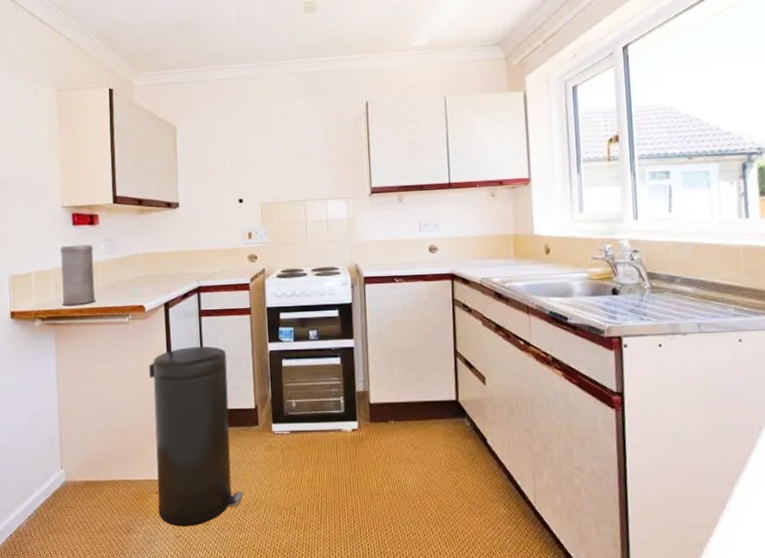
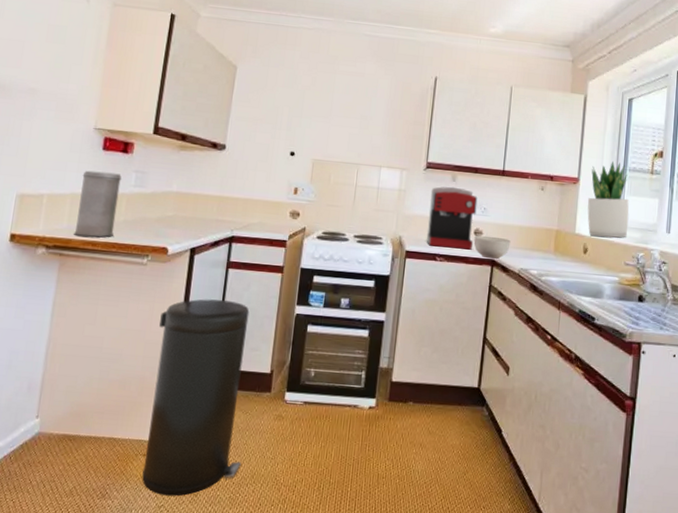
coffee maker: none [379,207,429,269] -> present [426,186,478,250]
bowl: none [430,250,468,273] -> present [474,235,511,260]
planter: none [542,155,591,235] -> present [587,162,629,238]

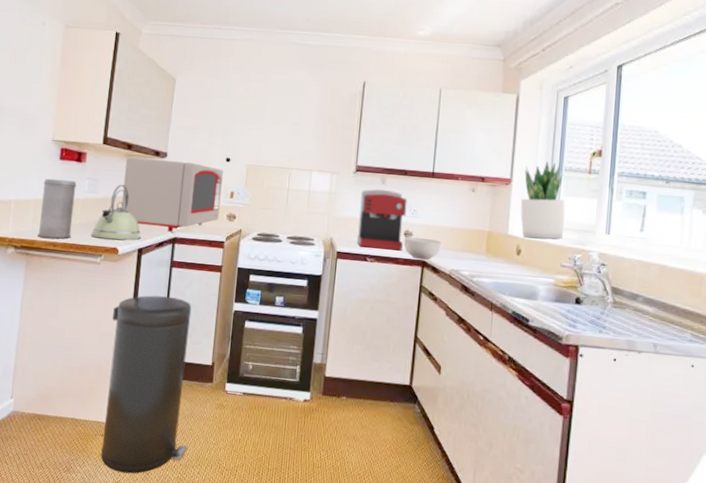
kettle: none [136,177,195,239] -> present [90,184,141,241]
microwave: none [172,148,287,231] -> present [121,156,223,233]

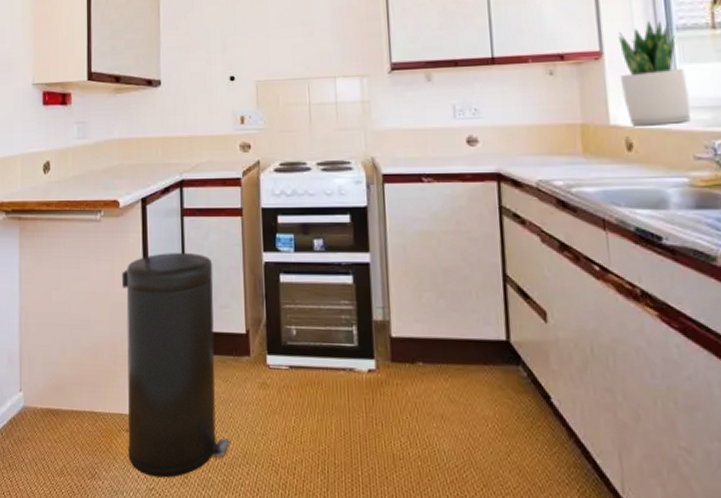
canister: present [37,178,77,239] -> none [28,127,65,198]
kettle: present [90,184,141,241] -> none [86,124,143,191]
microwave: present [121,156,223,233] -> none [115,88,230,175]
coffee maker: present [356,189,407,251] -> none [401,88,467,165]
bowl: present [404,237,441,261] -> none [468,143,519,173]

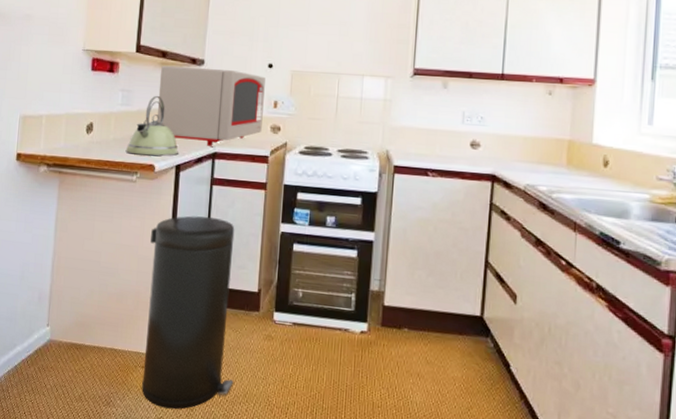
kettle: none [86,124,143,191] -> present [125,95,179,157]
microwave: none [115,88,230,175] -> present [157,65,265,147]
planter: present [619,21,692,126] -> none [606,58,662,148]

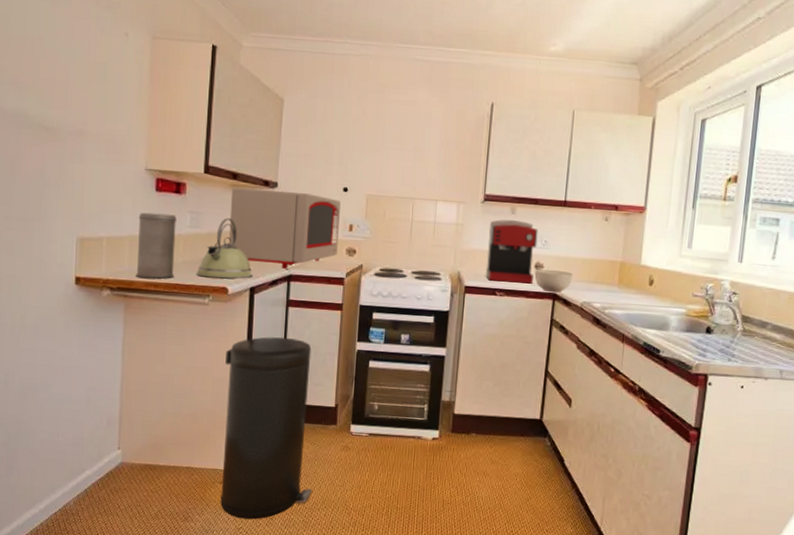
canister: none [70,91,109,156] -> present [136,212,177,279]
coffee maker: none [416,94,473,164] -> present [485,219,538,284]
bowl: none [470,148,514,175] -> present [534,269,573,293]

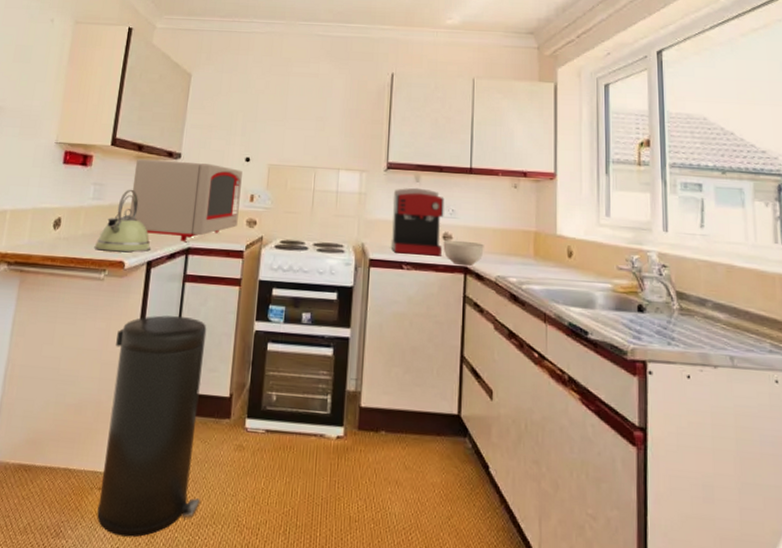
canister: present [136,212,177,279] -> none [34,184,81,253]

